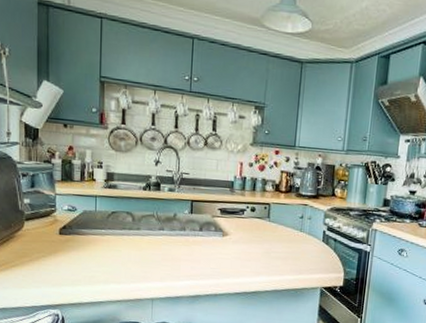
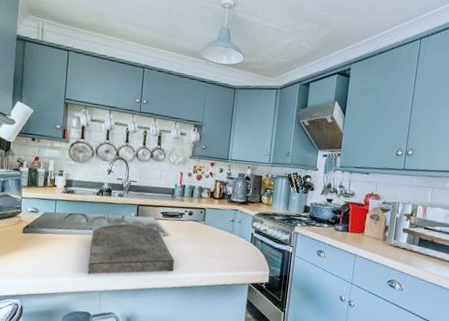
cutting board: none [137,222,236,280] -> present [88,223,174,275]

